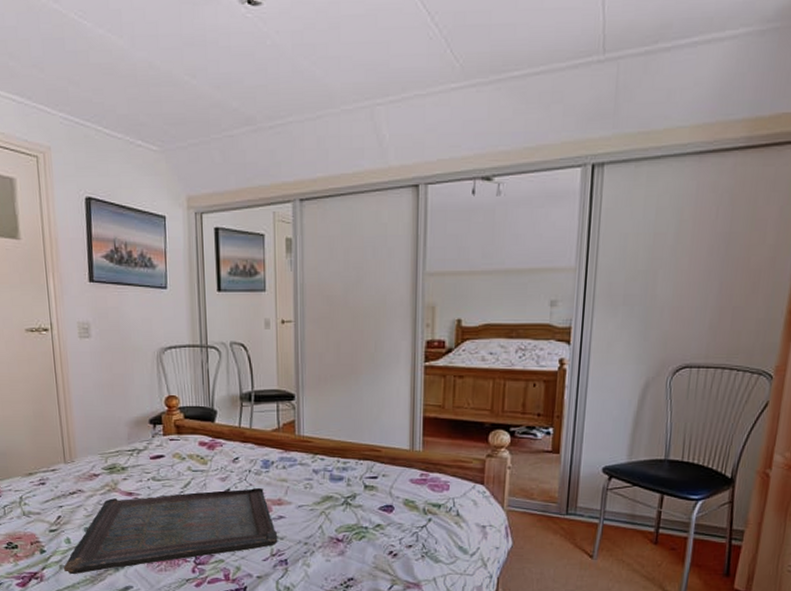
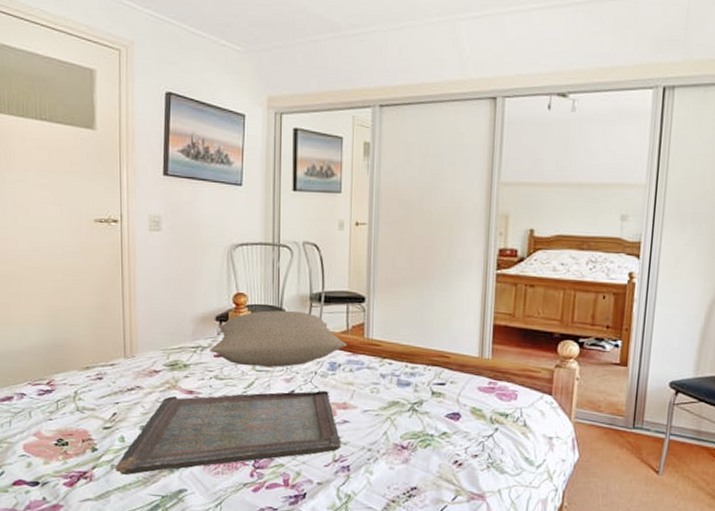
pillow: none [146,411,279,467] -> present [210,310,347,368]

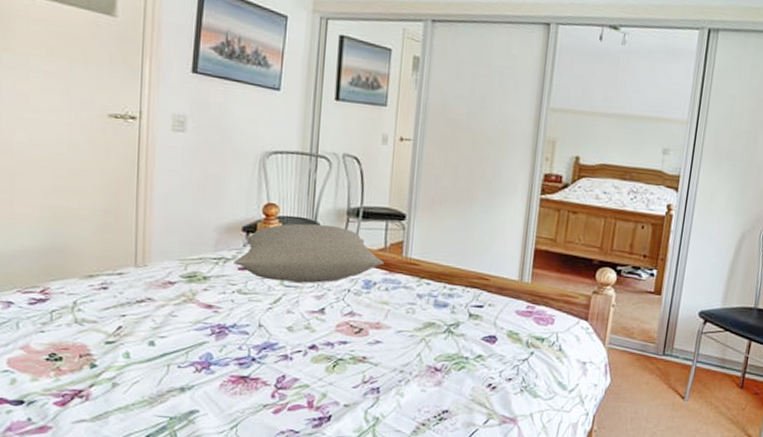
serving tray: present [115,390,341,475] -> none [116,308,372,394]

